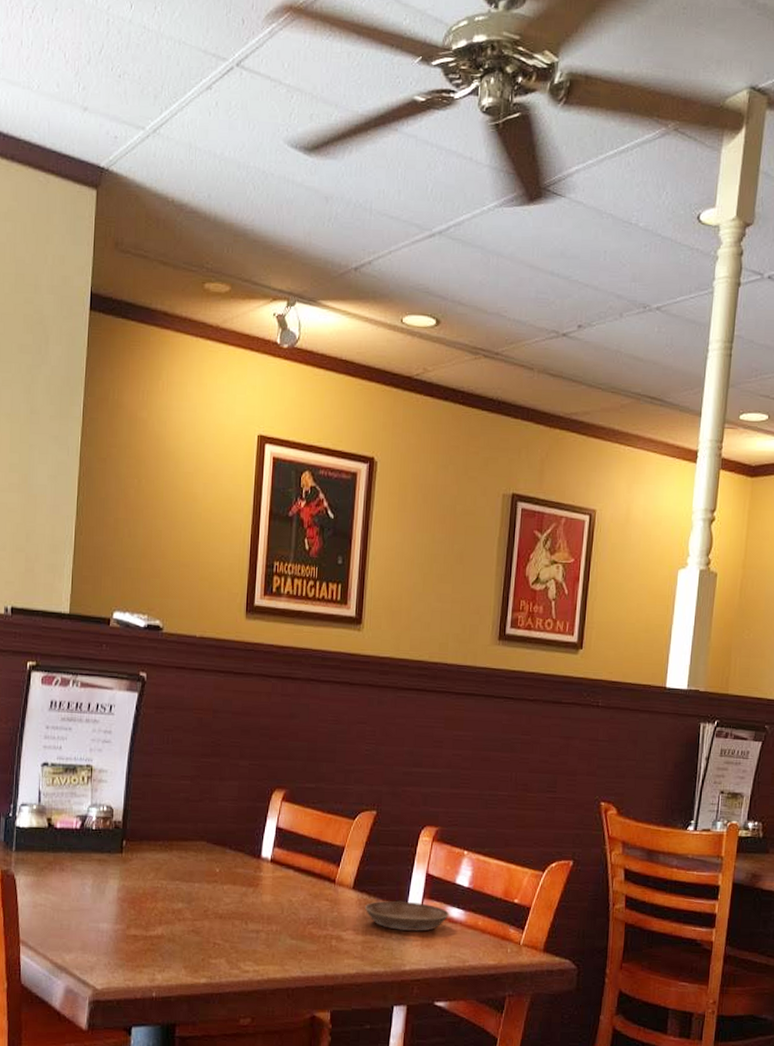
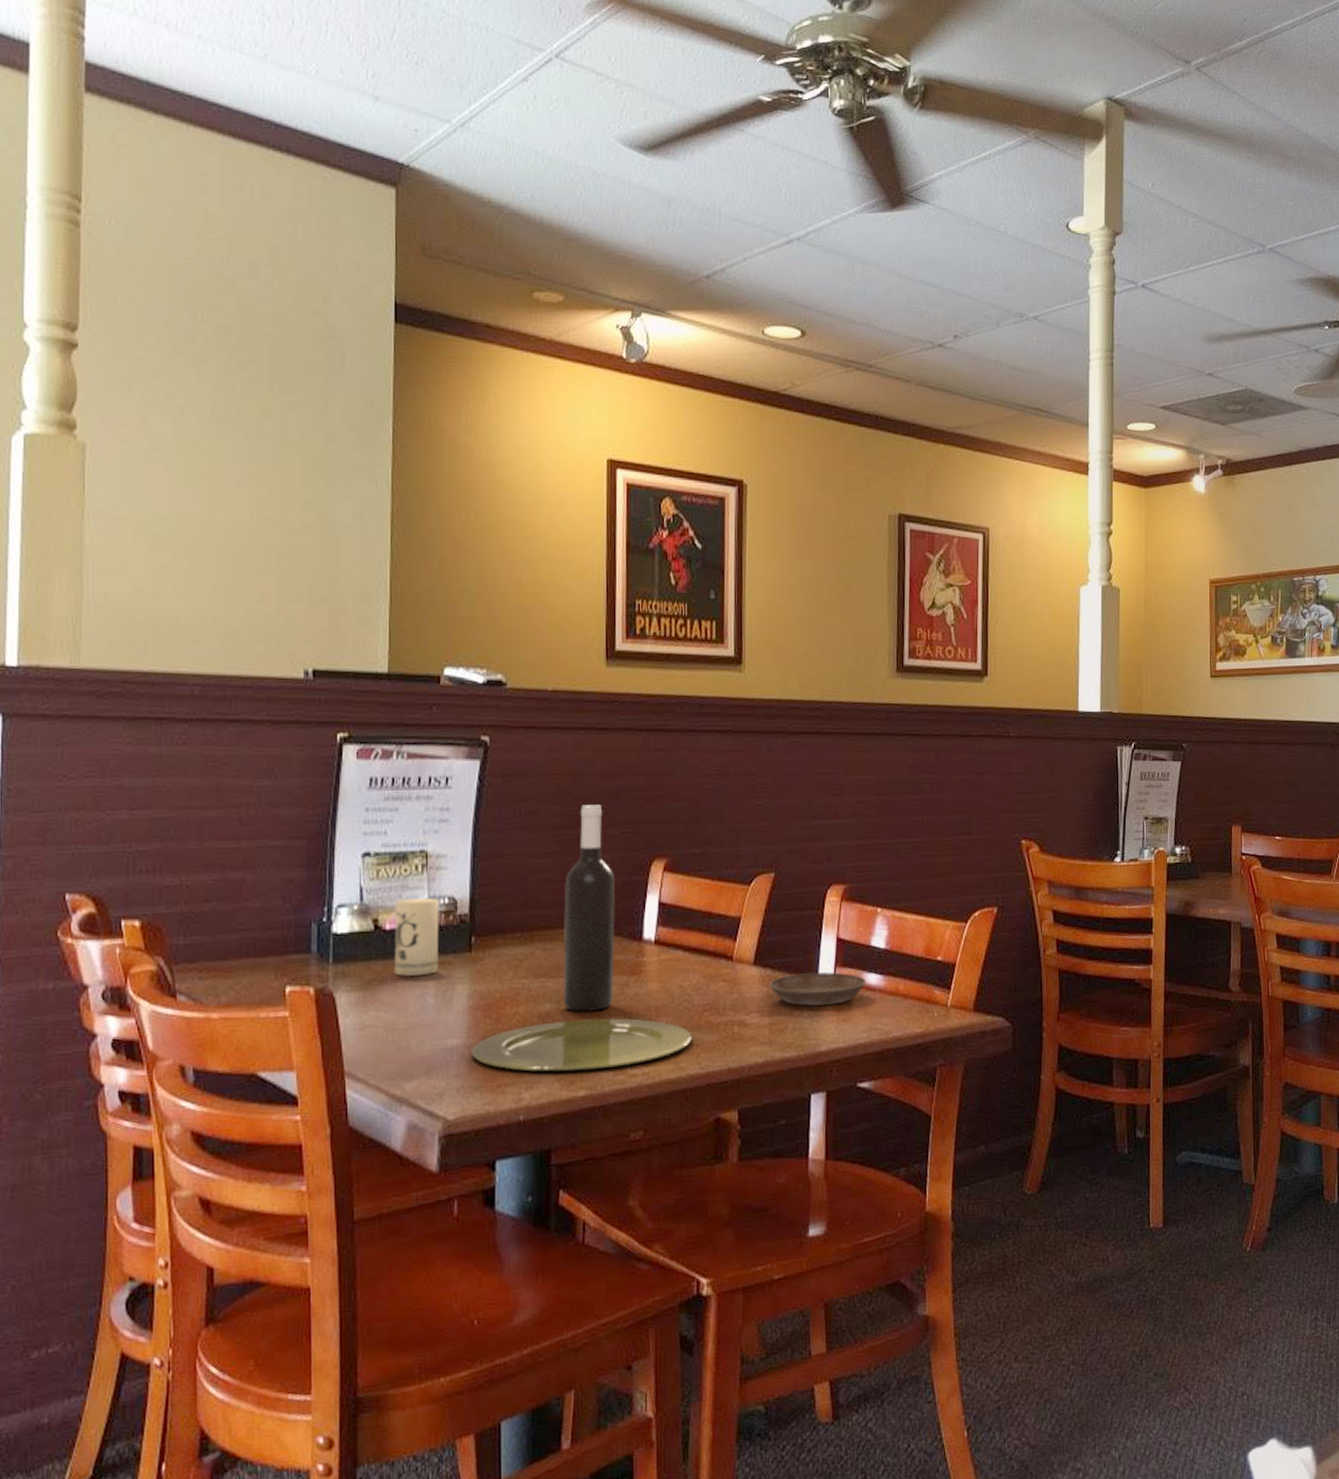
candle: none [61,803,99,869] -> present [394,897,439,977]
plate: none [118,918,297,963] -> present [472,1018,692,1072]
wine bottle: none [193,738,241,914] -> present [563,804,615,1012]

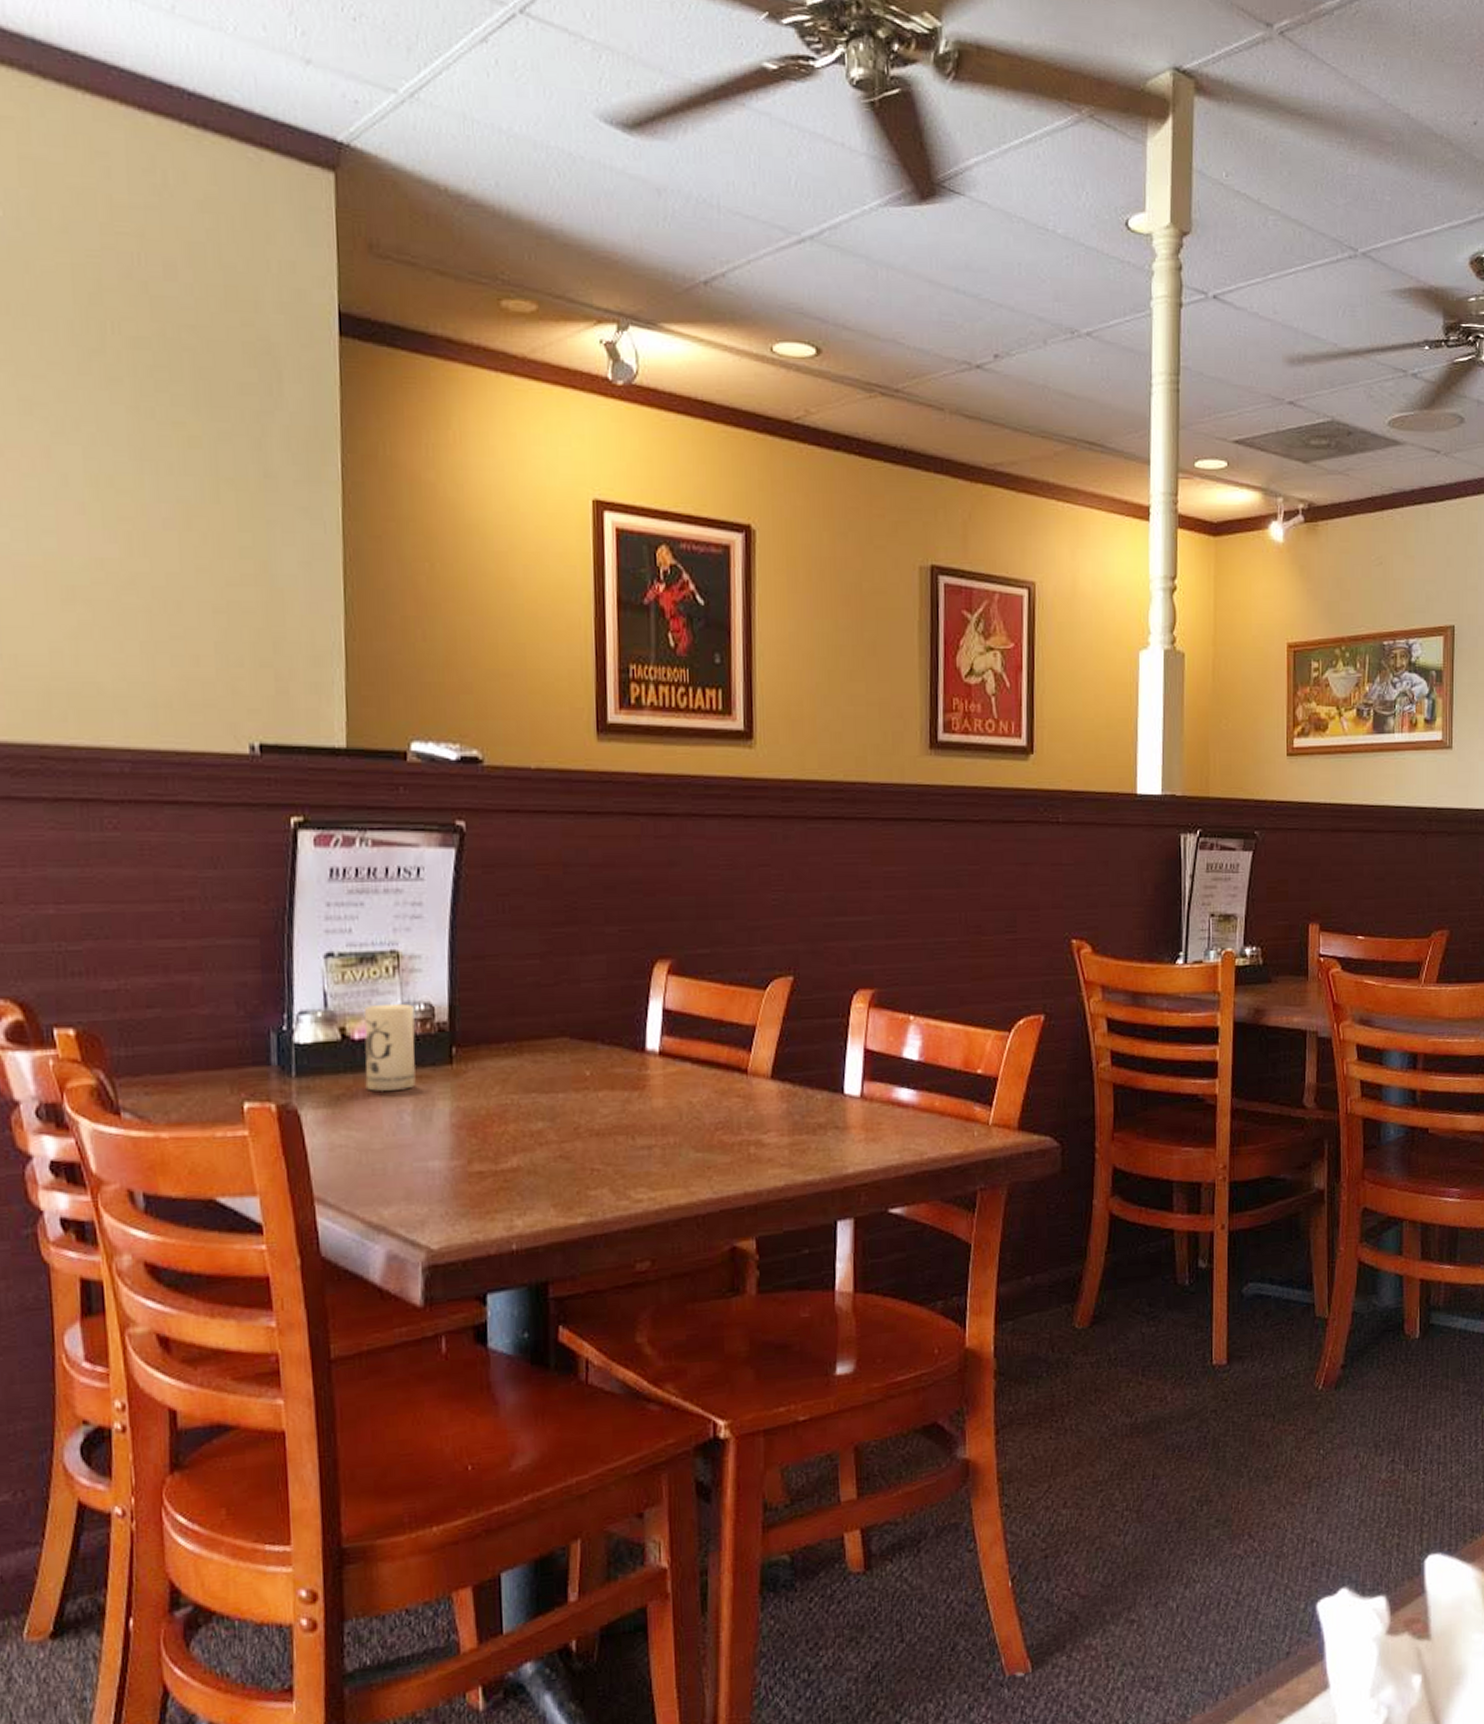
plate: present [472,1018,692,1072] -> none [456,1137,703,1197]
wine bottle: present [563,804,615,1012] -> none [556,899,615,1131]
saucer: present [768,972,866,1006] -> none [788,1086,897,1125]

